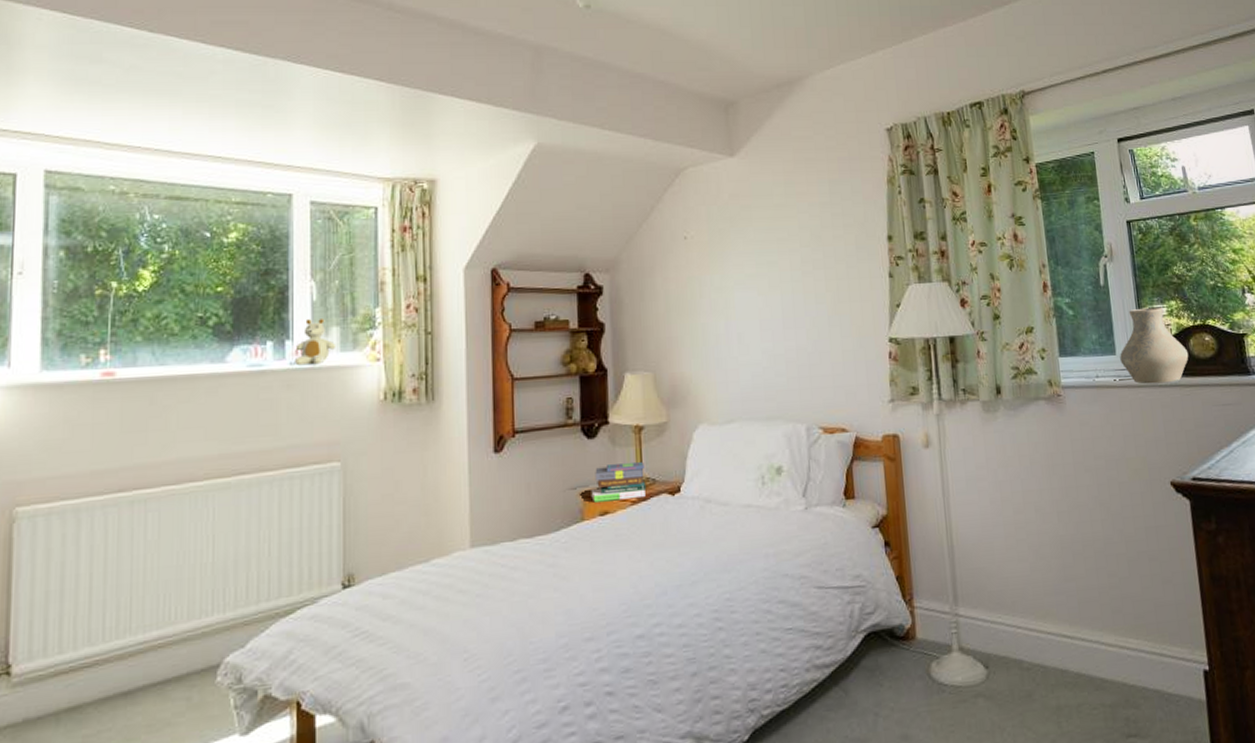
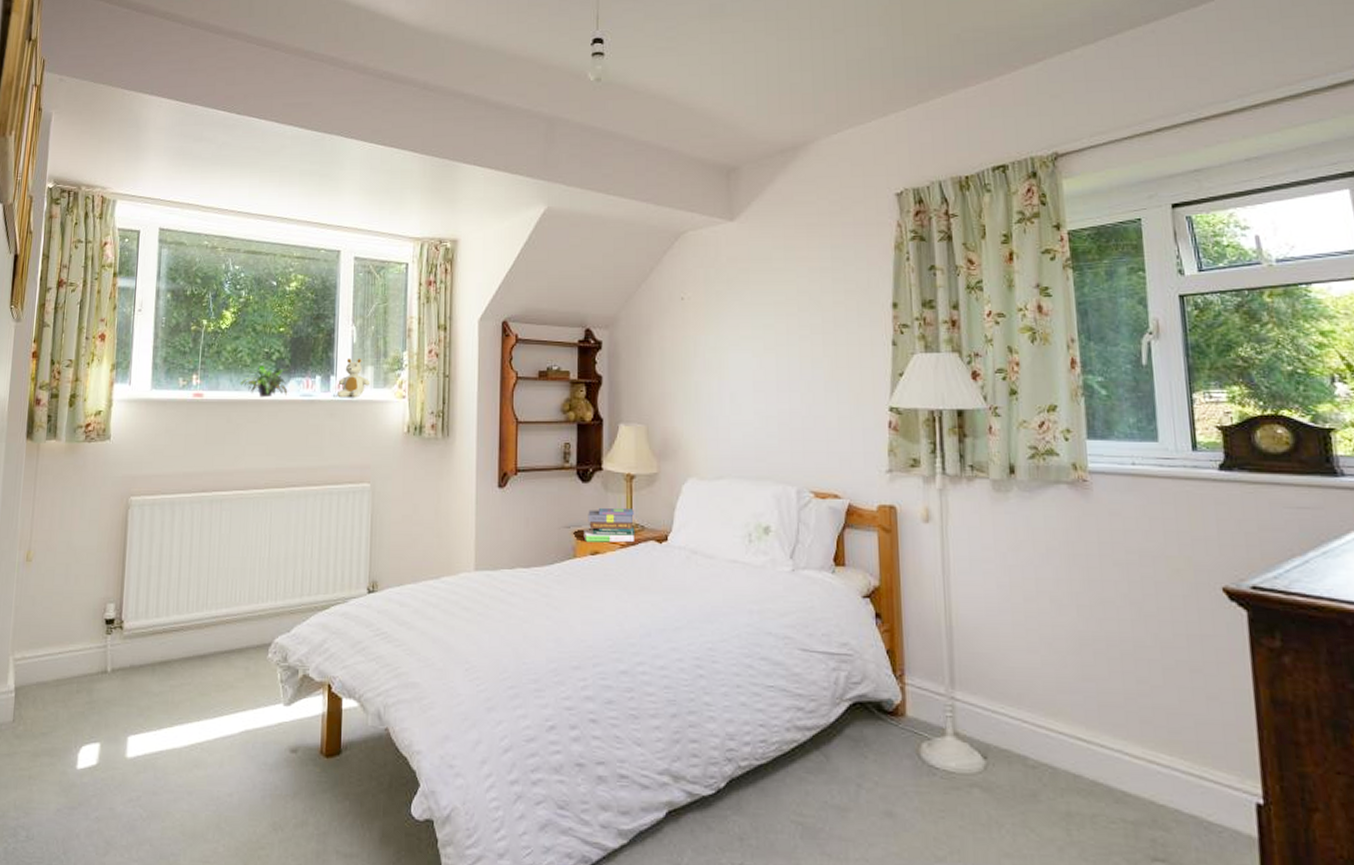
potted plant: none [165,330,231,372] -> present [240,363,289,398]
vase: present [1120,307,1189,385] -> none [1163,392,1254,477]

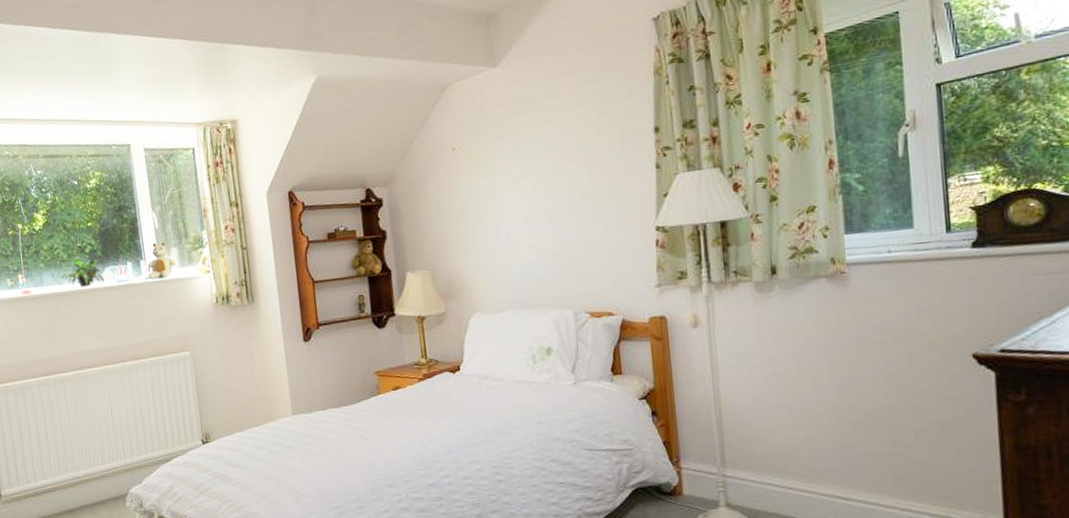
books: present [583,507,635,543] -> none [384,345,431,380]

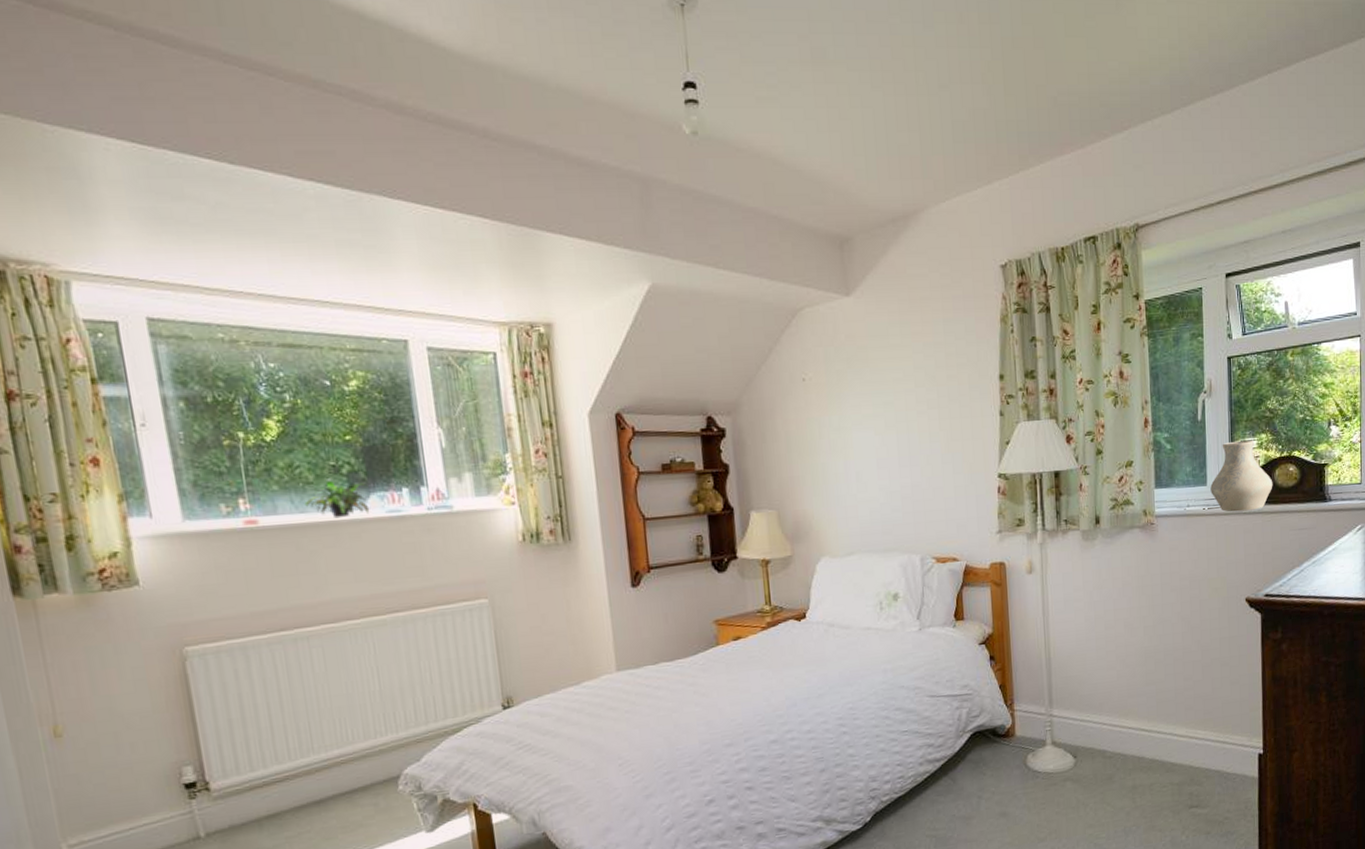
stuffed bear: present [147,241,177,280] -> none [430,464,471,511]
vase: none [918,174,1007,257] -> present [1210,440,1273,512]

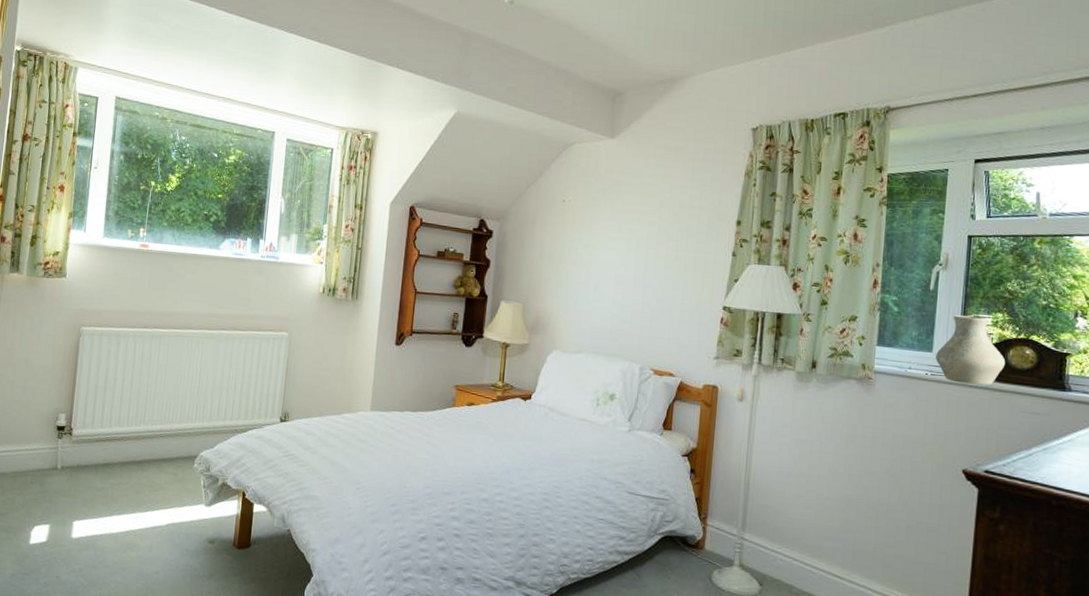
potted plant: present [304,478,370,519] -> none [181,223,224,254]

